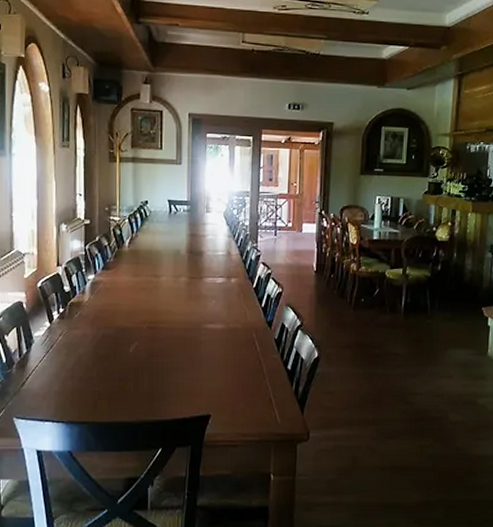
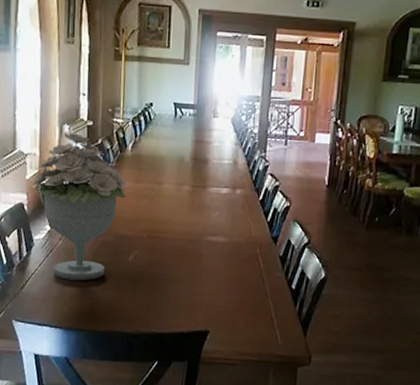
bouquet: none [30,232,125,375] -> present [32,133,127,281]

